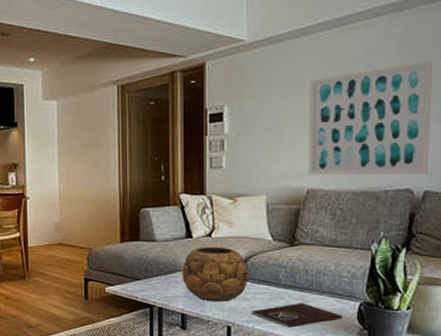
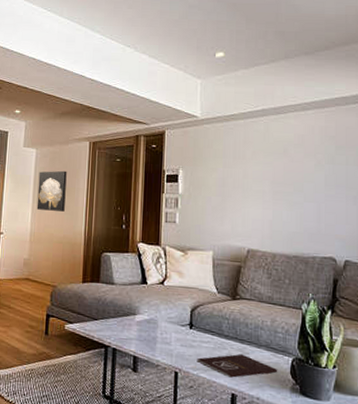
wall art: none [62,122,95,169] -> present [36,170,67,212]
decorative bowl: present [182,247,250,302] -> none [136,293,197,348]
wall art: present [308,61,432,175] -> none [249,150,348,245]

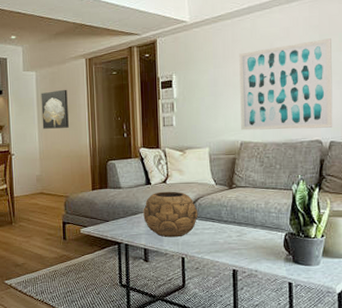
decorative bowl: none [136,293,197,348] -> present [143,191,198,238]
book: present [197,354,278,378] -> none [200,235,273,256]
wall art: none [249,150,348,245] -> present [239,38,333,131]

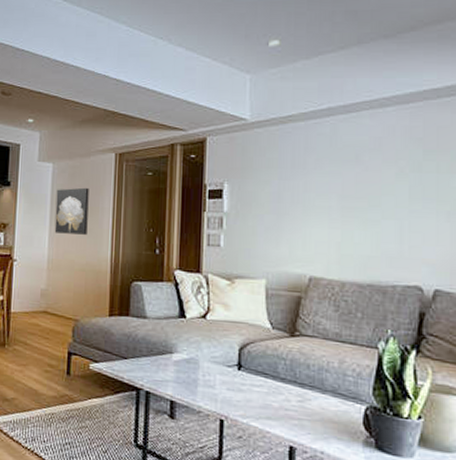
decorative bowl: present [143,191,198,238] -> none [172,328,246,392]
wall art: present [239,38,333,131] -> none [311,155,440,272]

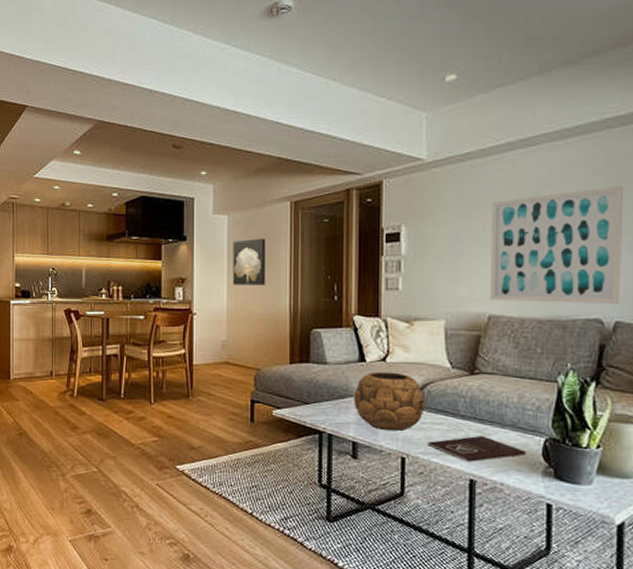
decorative bowl: none [172,328,246,392] -> present [354,371,426,432]
book: none [246,400,348,428] -> present [427,435,527,462]
wall art: none [311,155,440,272] -> present [490,186,623,303]

